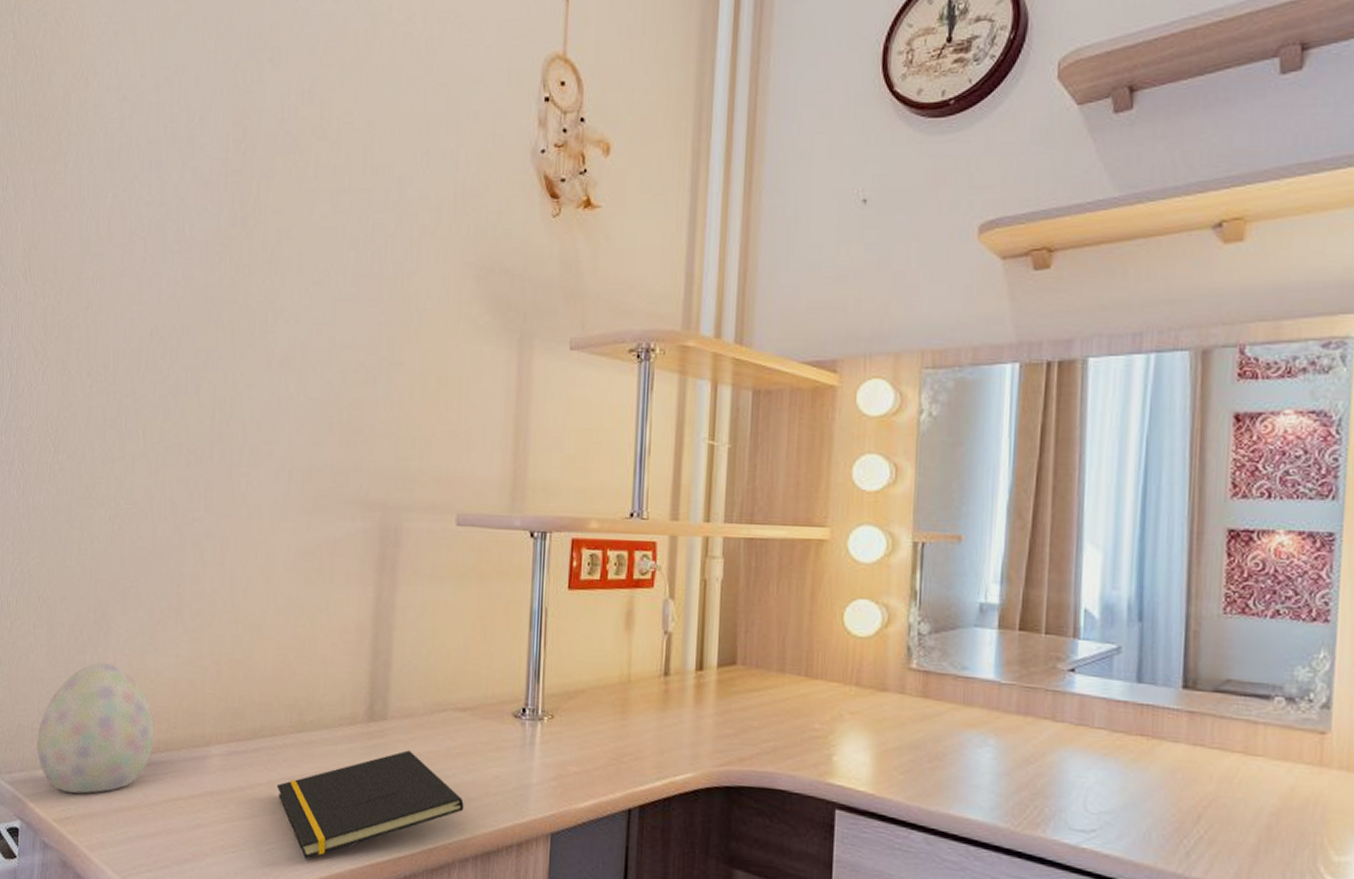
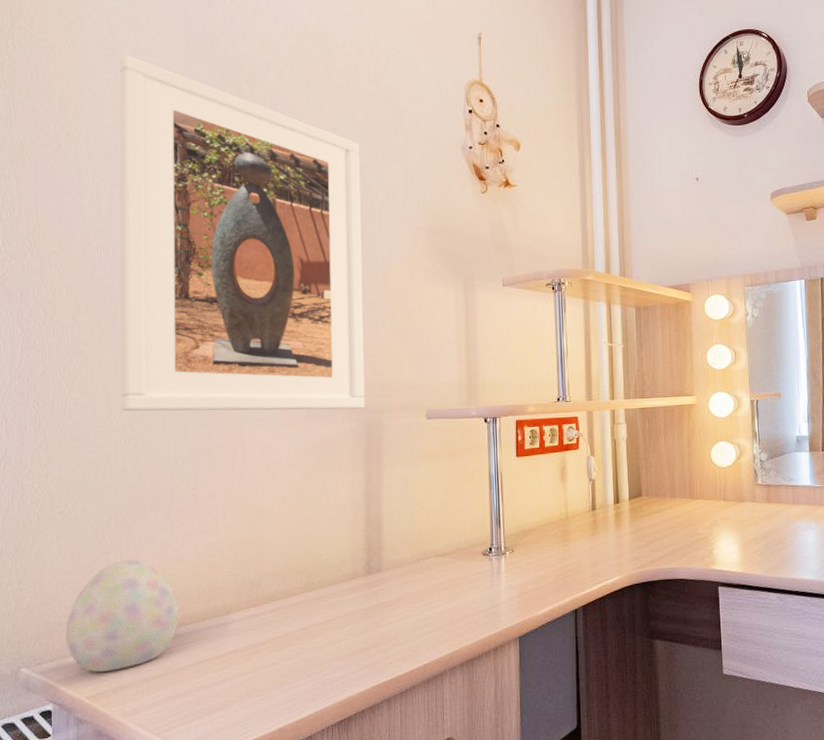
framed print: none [108,28,401,504] -> present [119,54,365,412]
notepad: present [276,750,464,859] -> none [292,592,450,690]

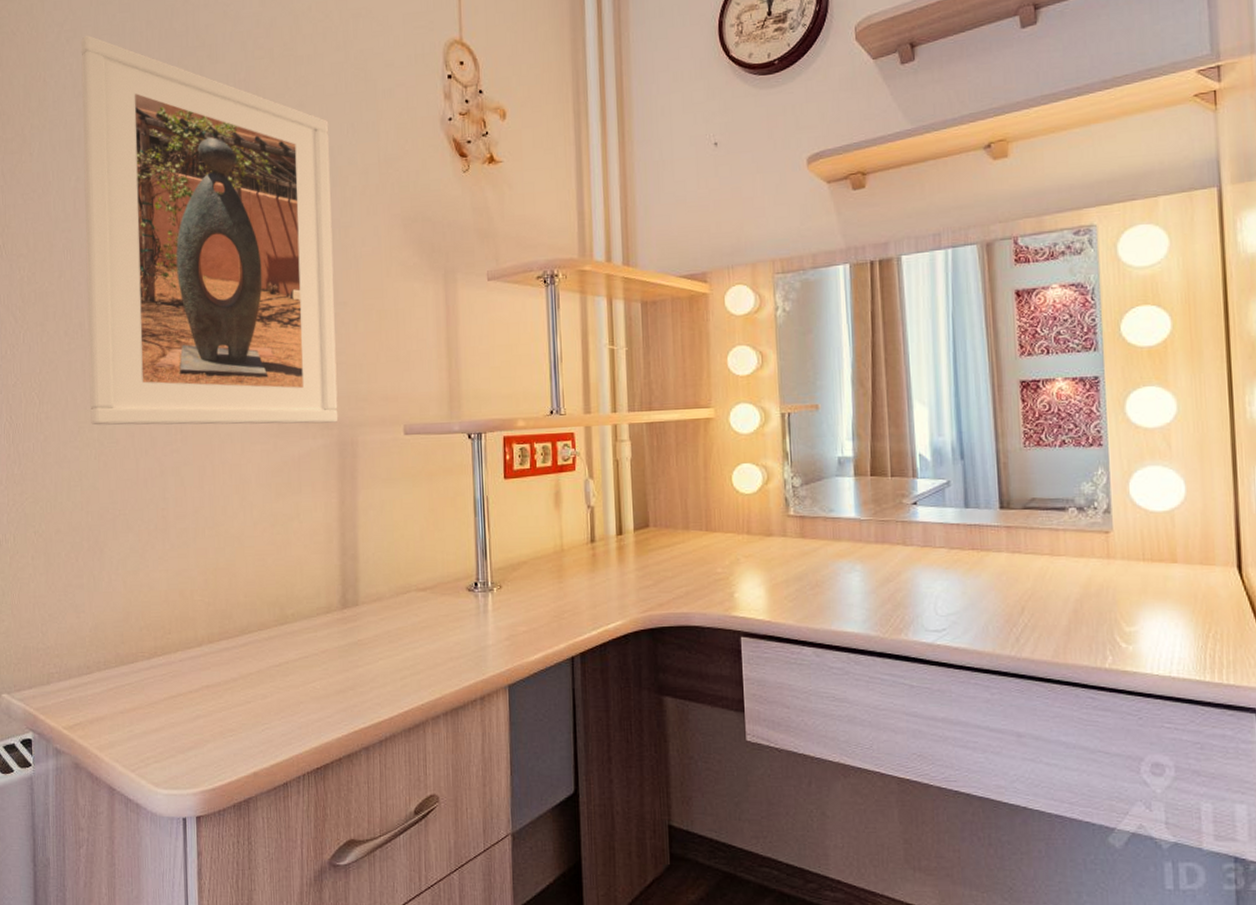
decorative egg: present [65,559,180,672] -> none [42,584,152,701]

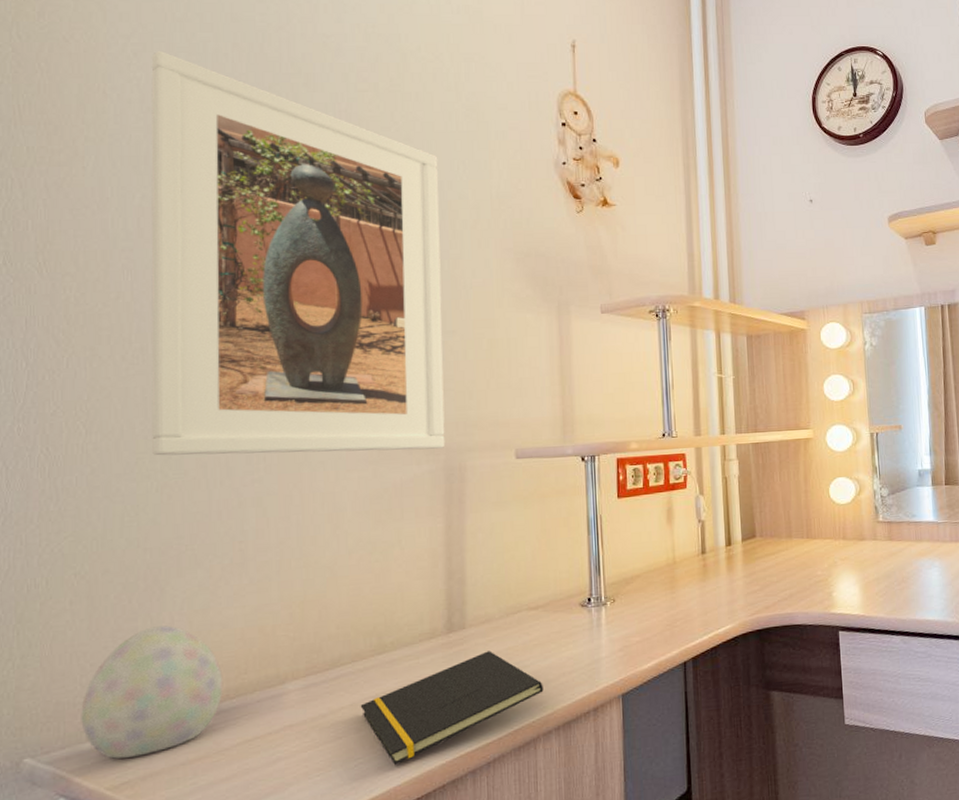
decorative egg: none [42,584,152,701] -> present [81,625,224,759]
notepad: none [266,629,432,733] -> present [360,651,544,765]

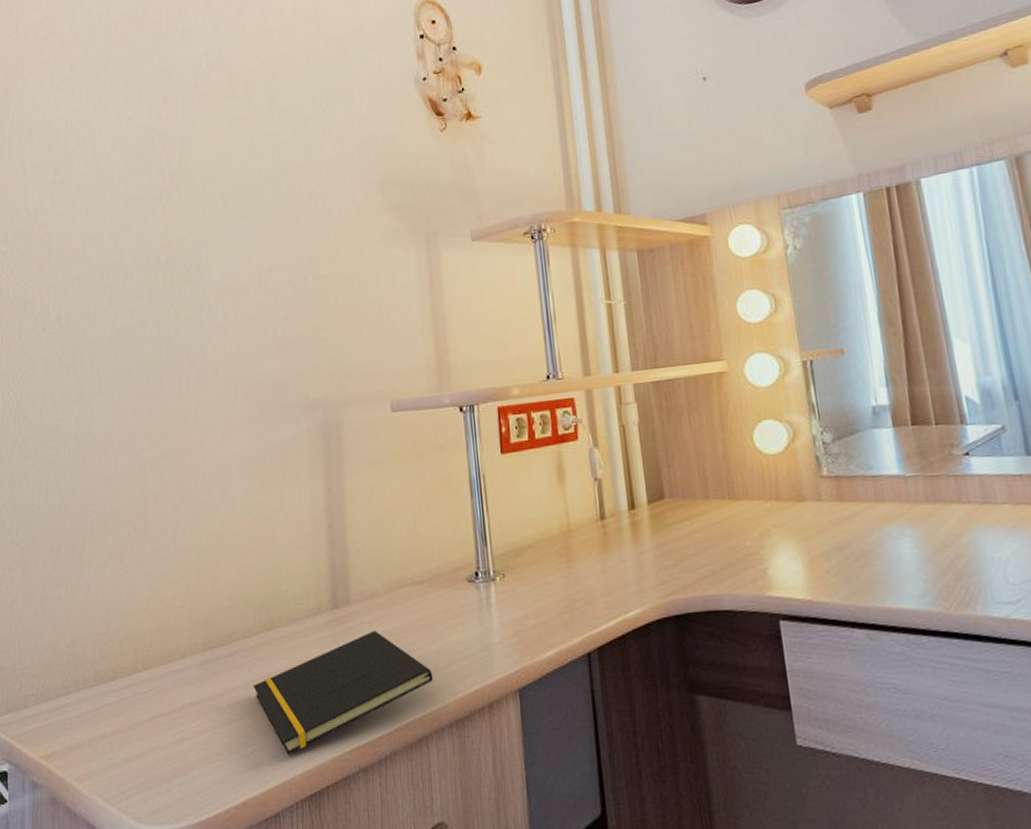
decorative egg: present [81,625,224,759] -> none [19,593,132,727]
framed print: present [151,50,446,456] -> none [58,30,322,423]

